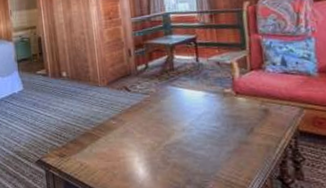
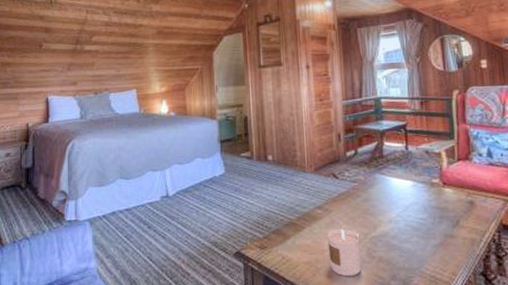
candle: none [122,138,156,182] -> present [327,229,361,277]

